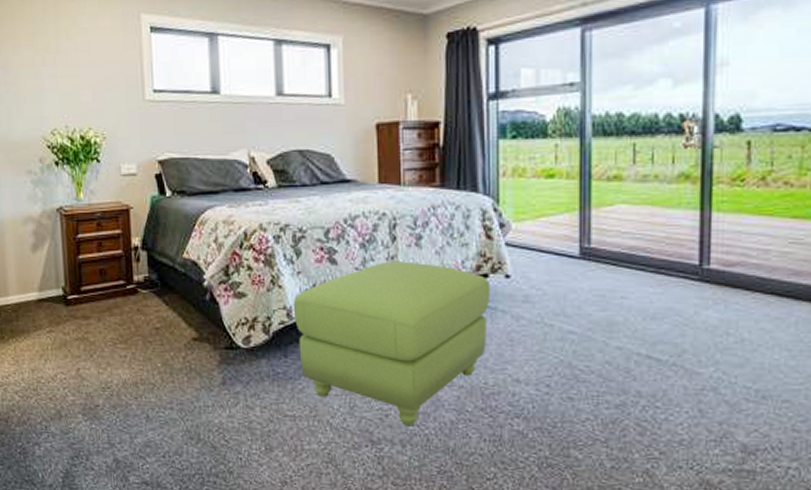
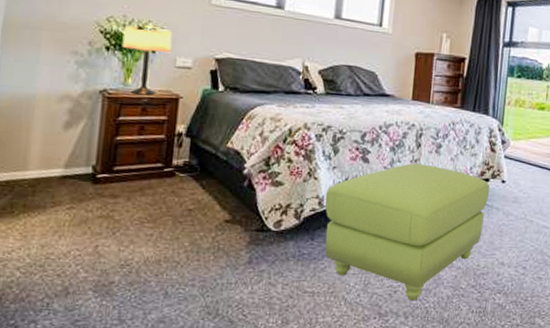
table lamp: none [68,135,115,209] -> present [122,25,172,96]

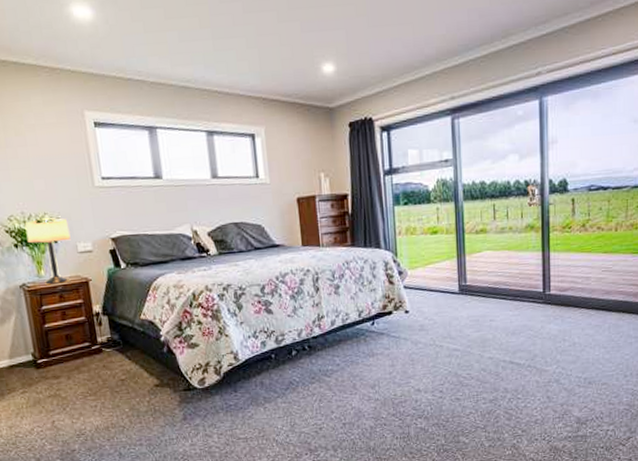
ottoman: present [325,163,490,301] -> none [239,306,395,435]

